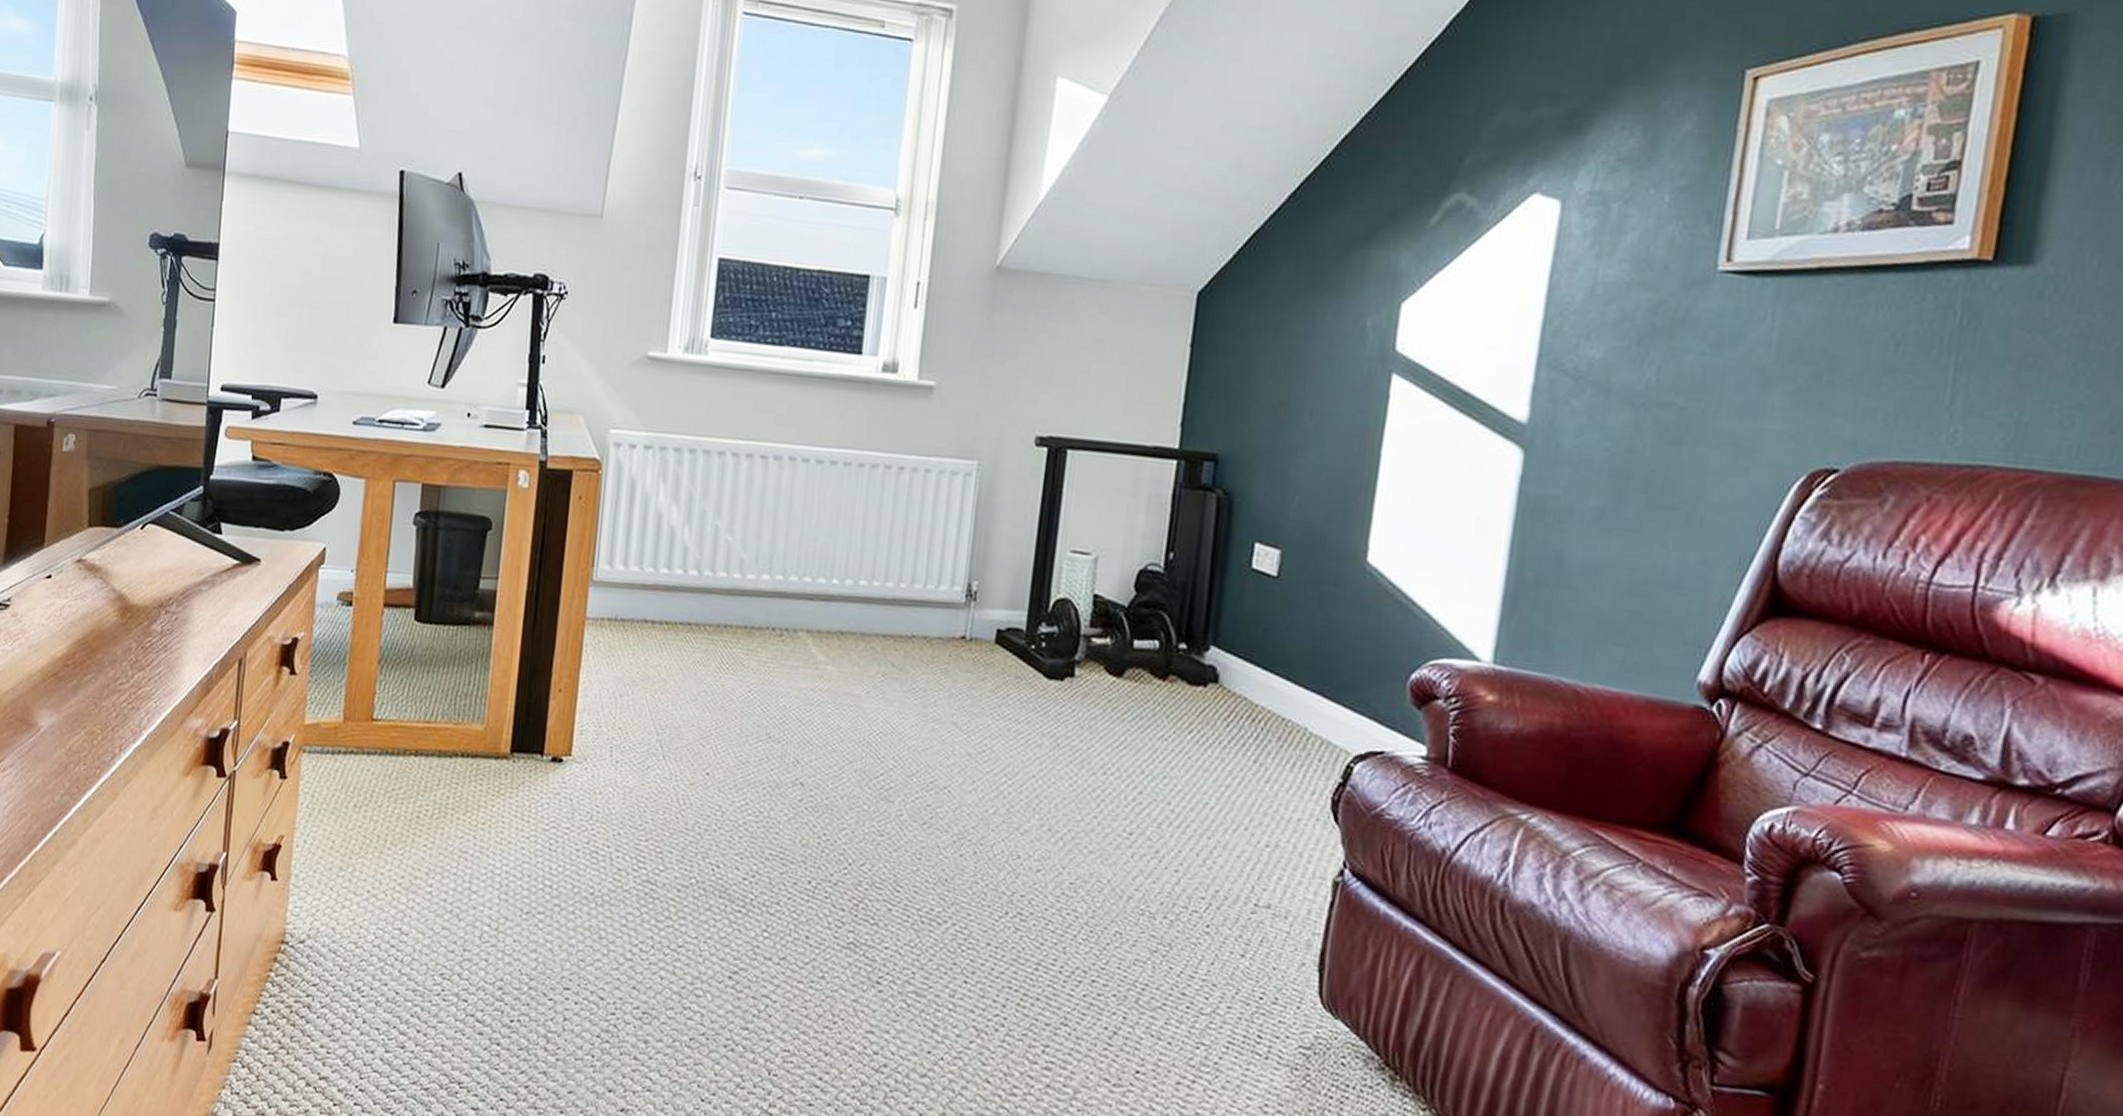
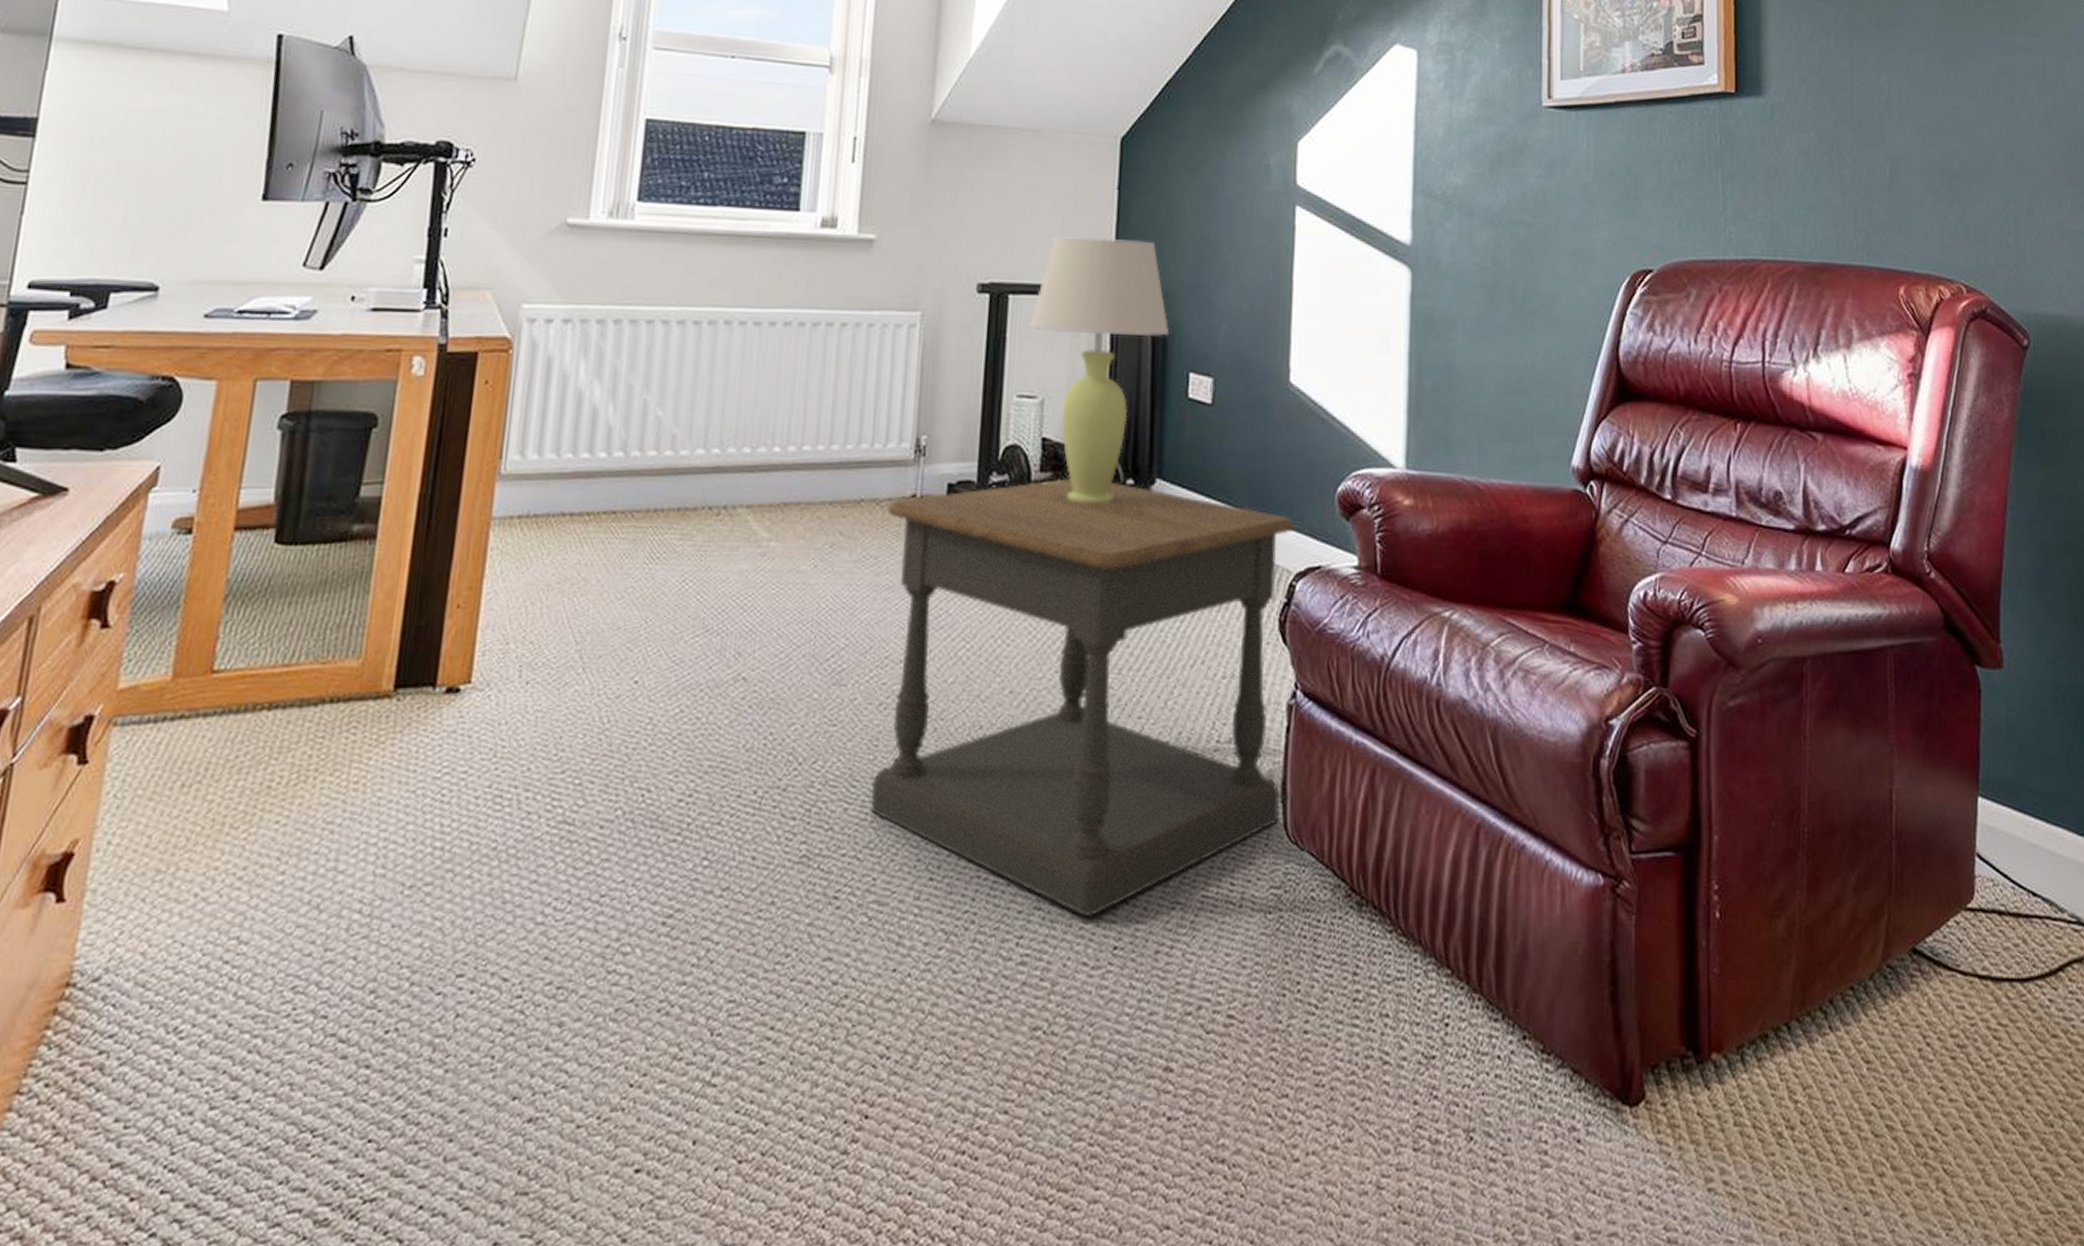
side table: none [911,635,1359,1041] -> present [870,477,1295,918]
table lamp: none [1087,393,1237,665] -> present [1029,236,1170,504]

